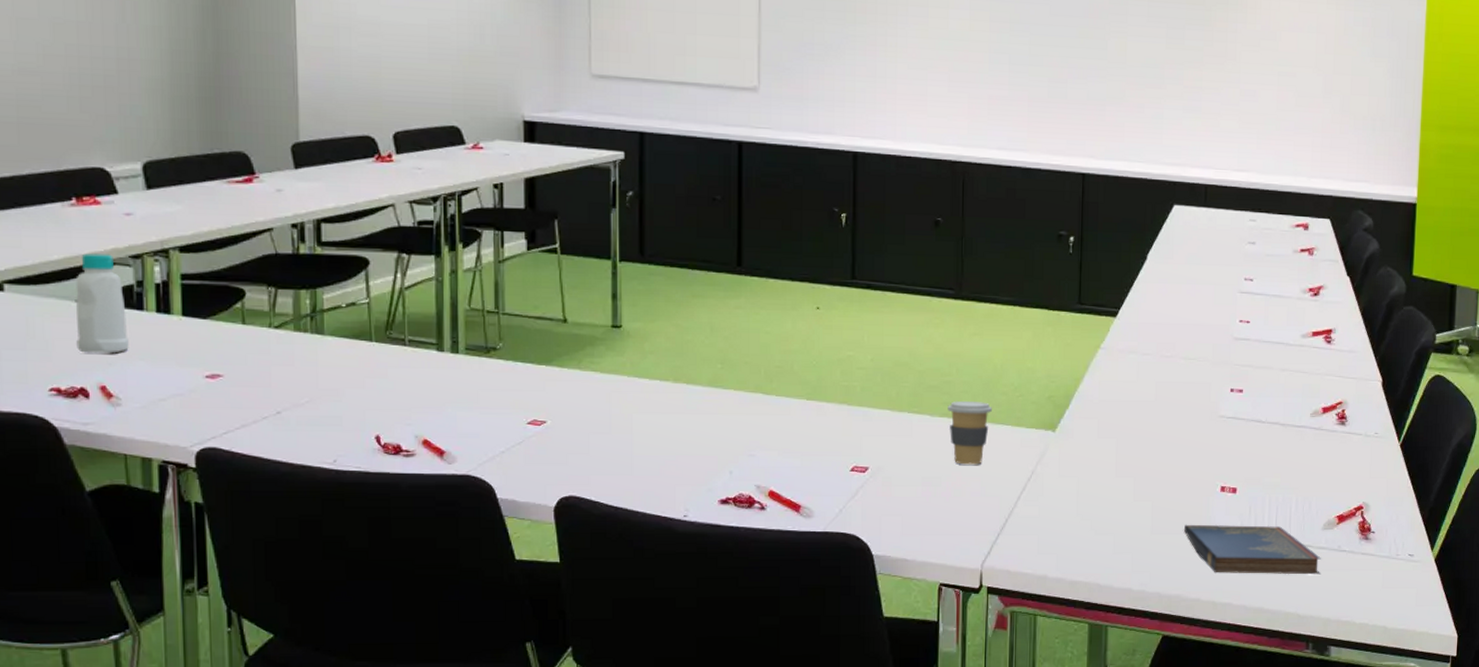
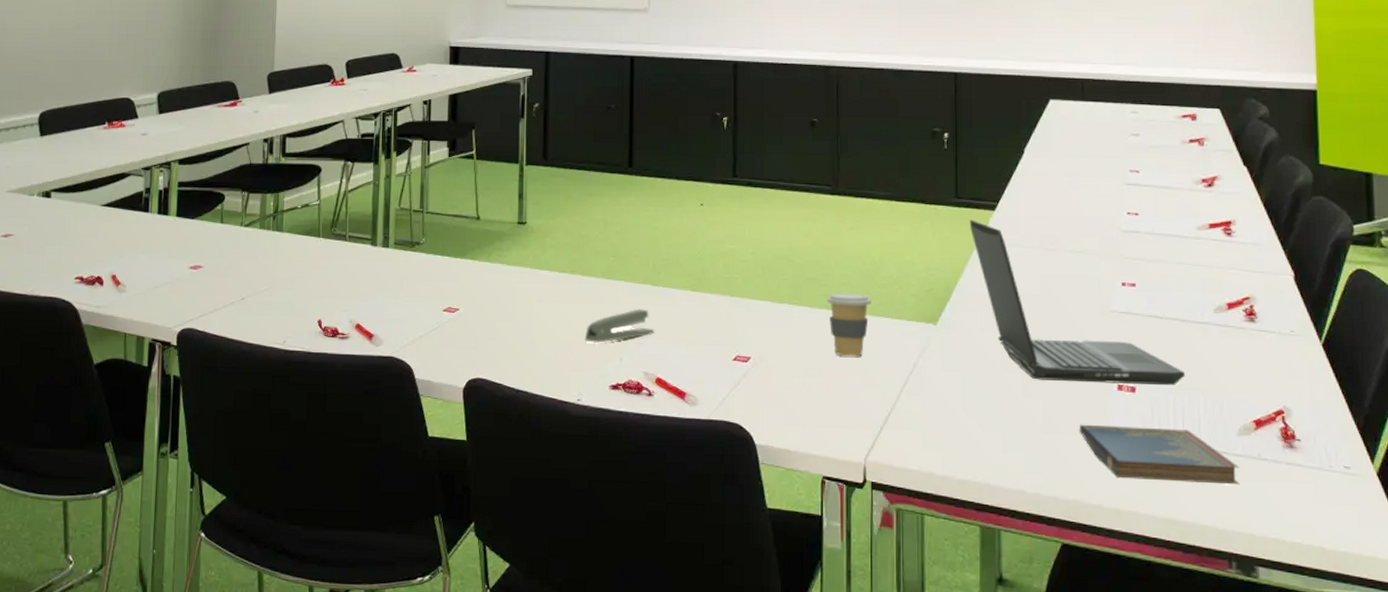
bottle: present [75,253,129,354] -> none [98,166,136,248]
stapler: none [690,419,767,457] -> present [584,309,655,344]
laptop computer: none [1090,326,1282,486] -> present [969,219,1186,386]

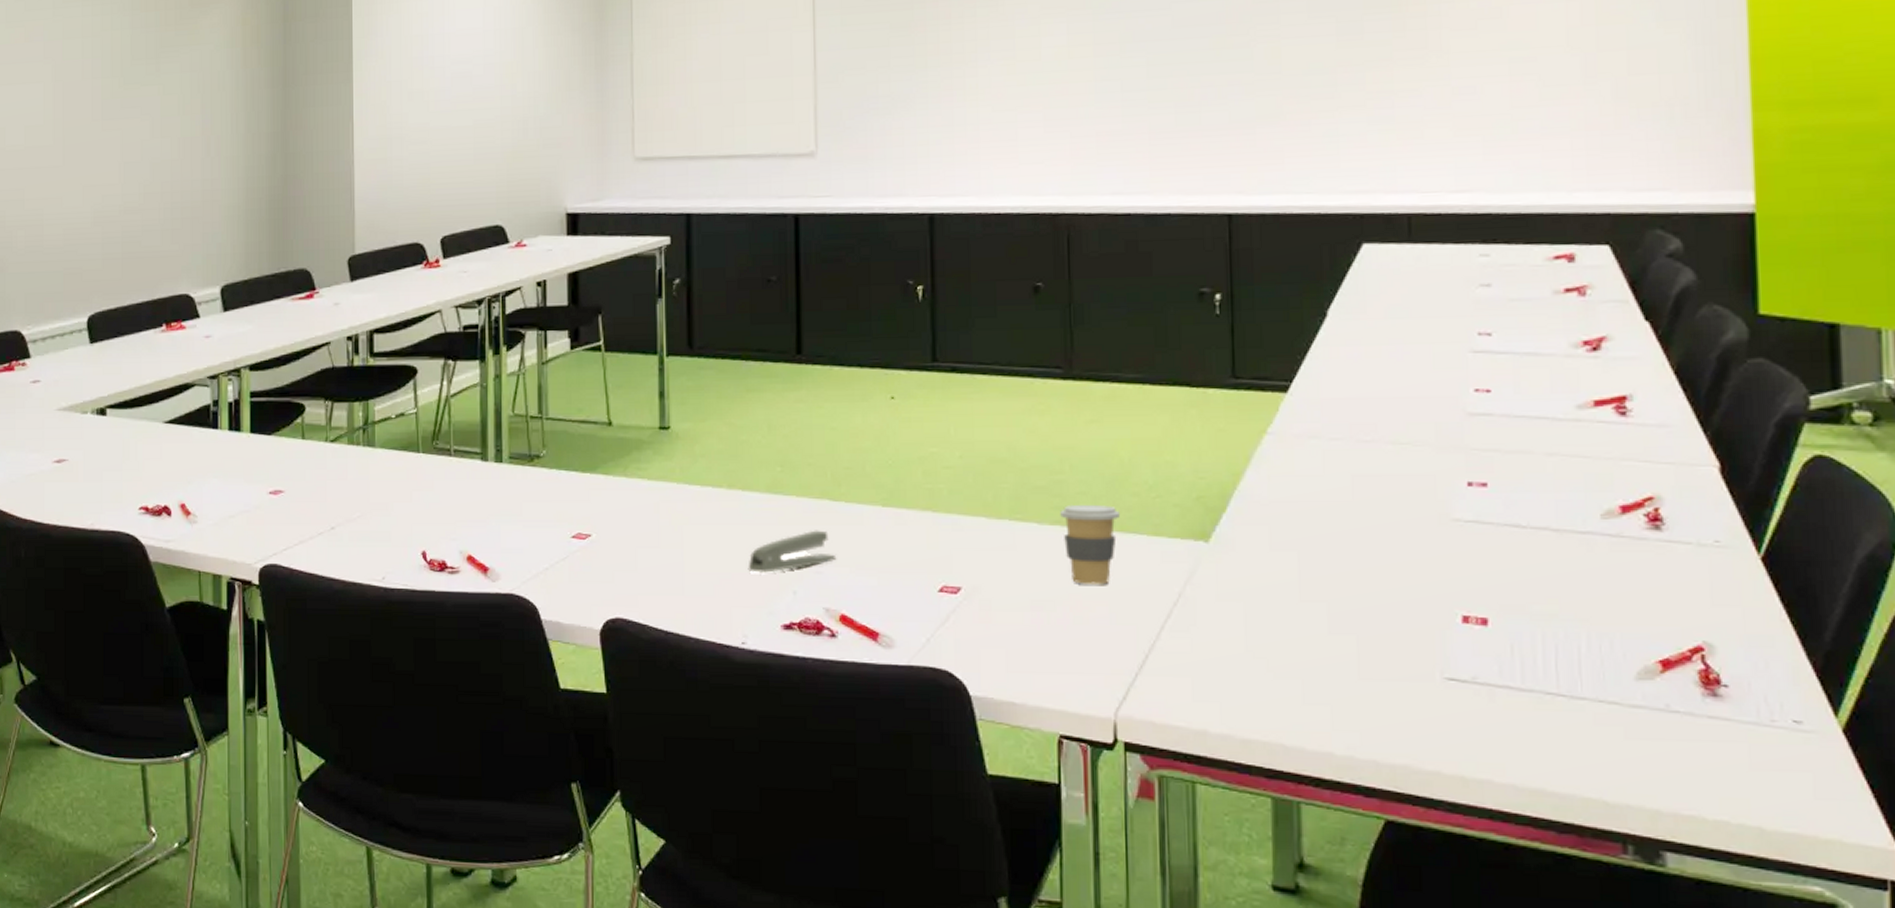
laptop computer: present [969,219,1186,386] -> none [1251,405,1560,617]
hardcover book: present [1080,424,1240,485] -> none [1409,667,1640,745]

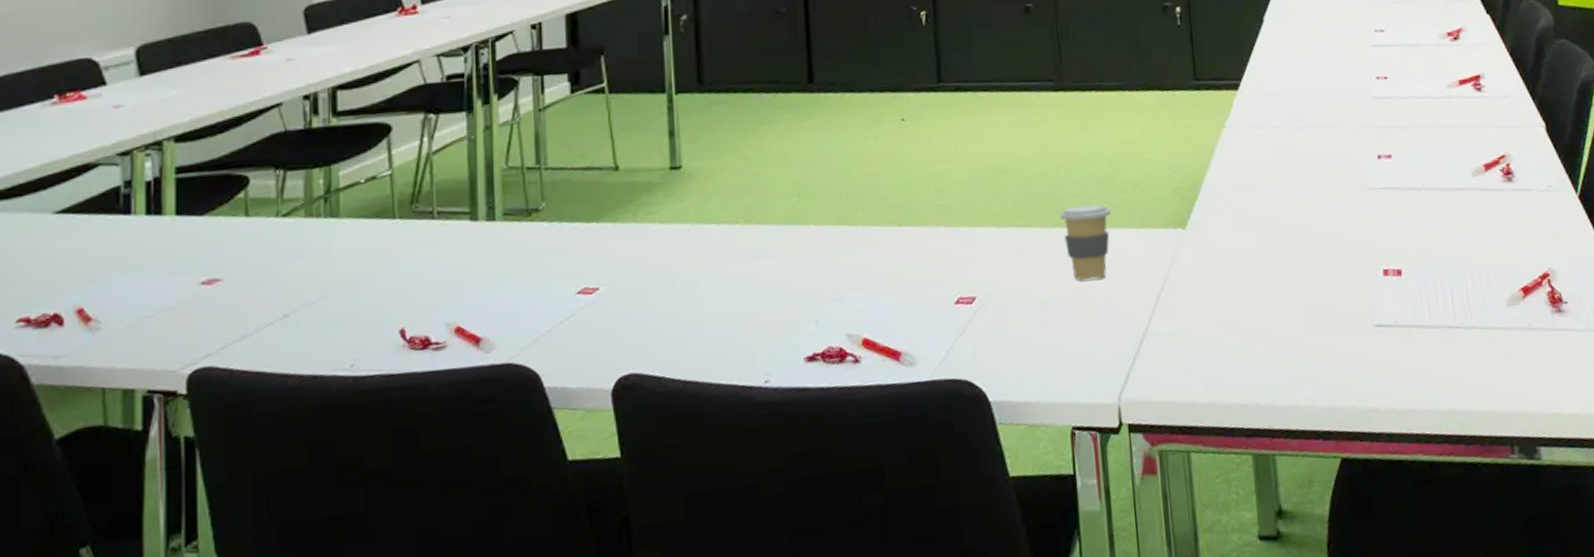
stapler: present [748,530,837,574] -> none [768,256,857,308]

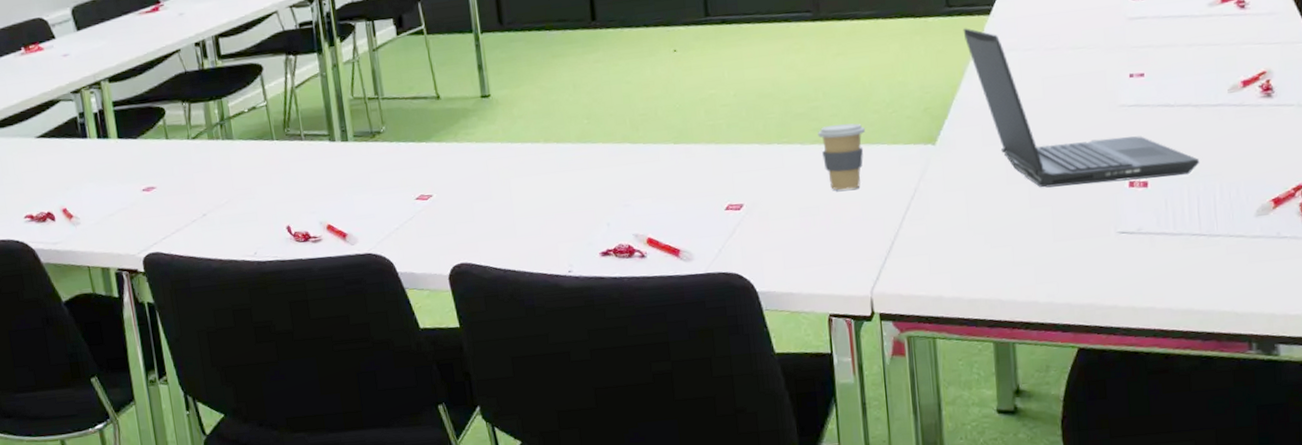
laptop computer: none [1211,103,1451,277] -> present [963,28,1200,188]

